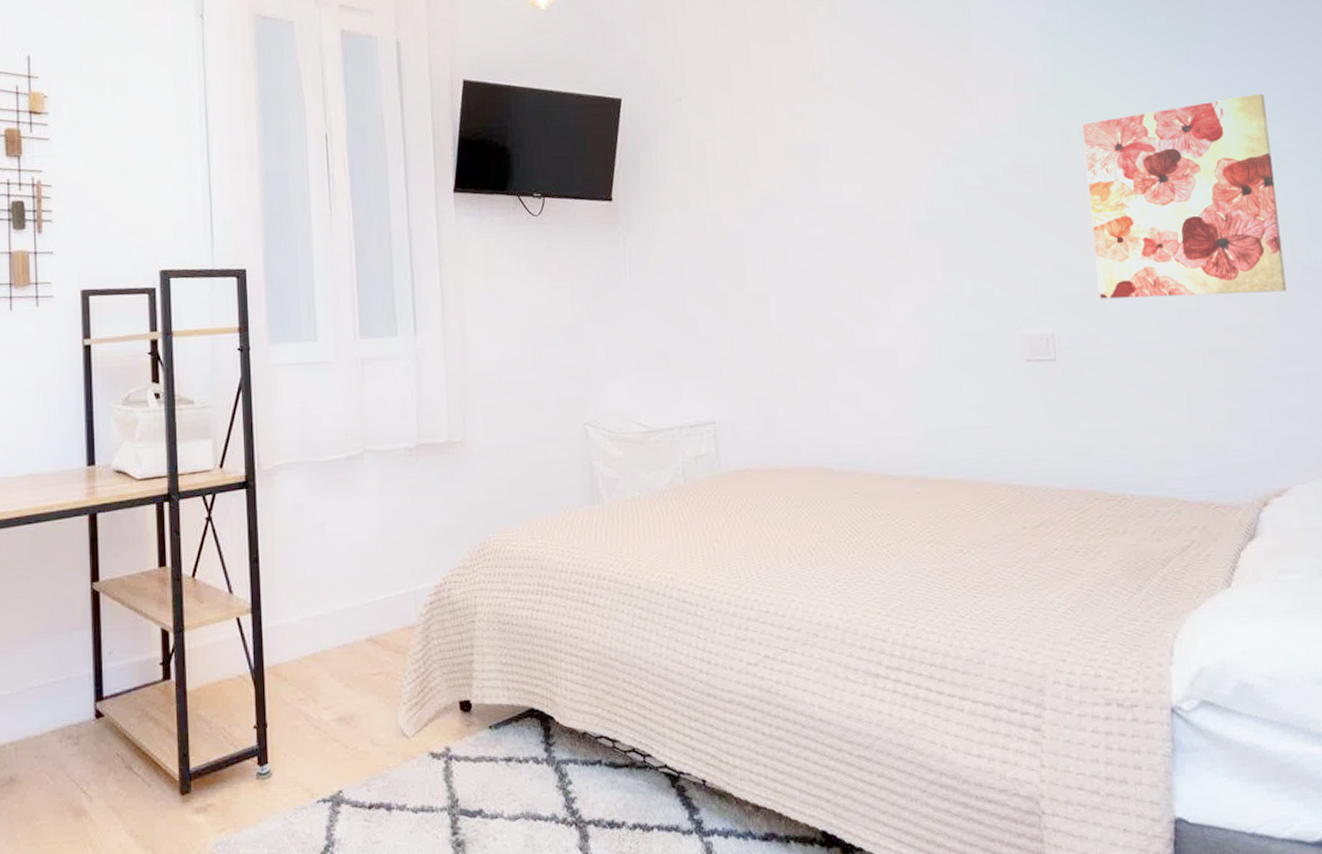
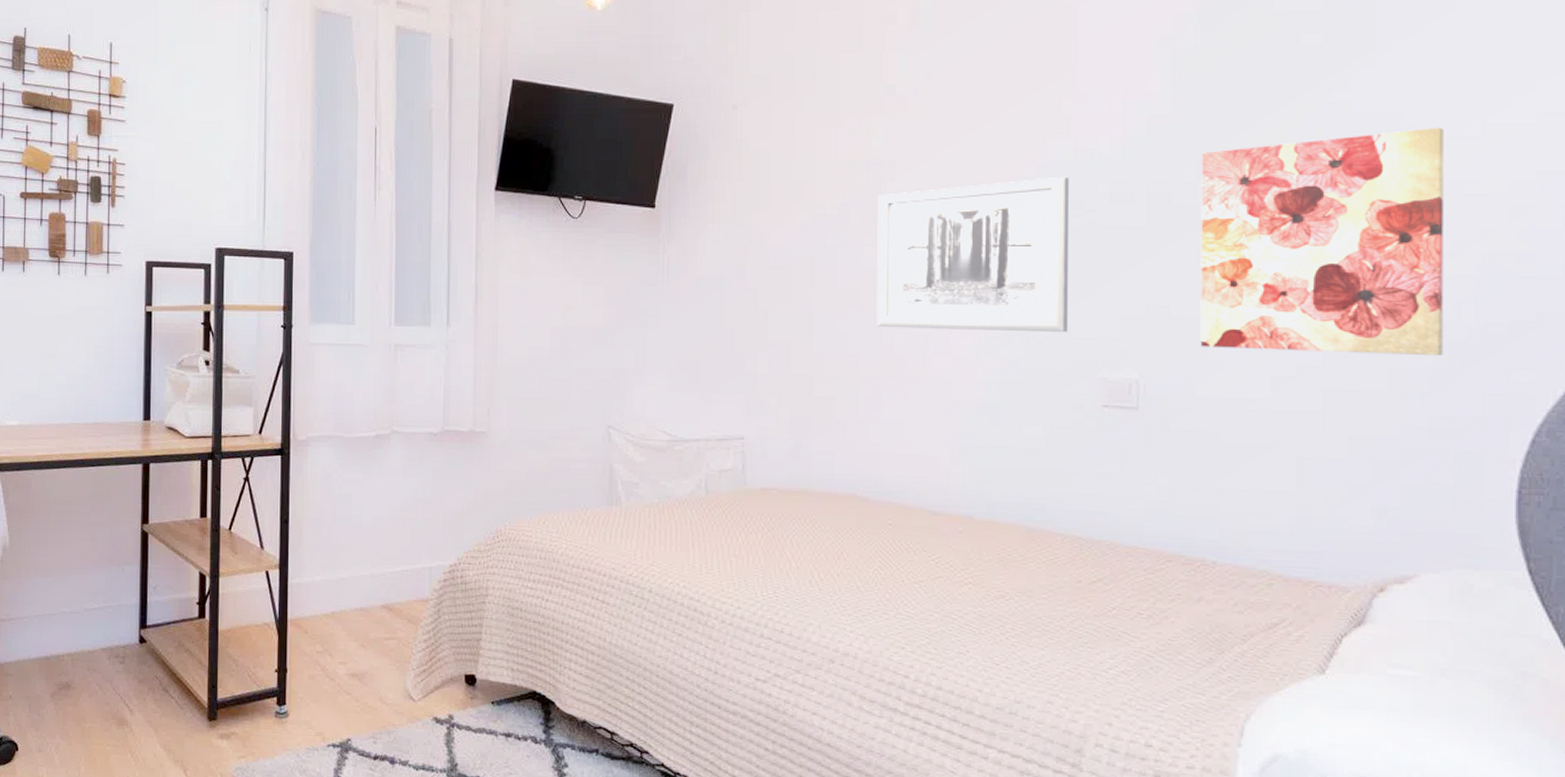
wall art: none [816,151,991,303] -> present [876,176,1069,333]

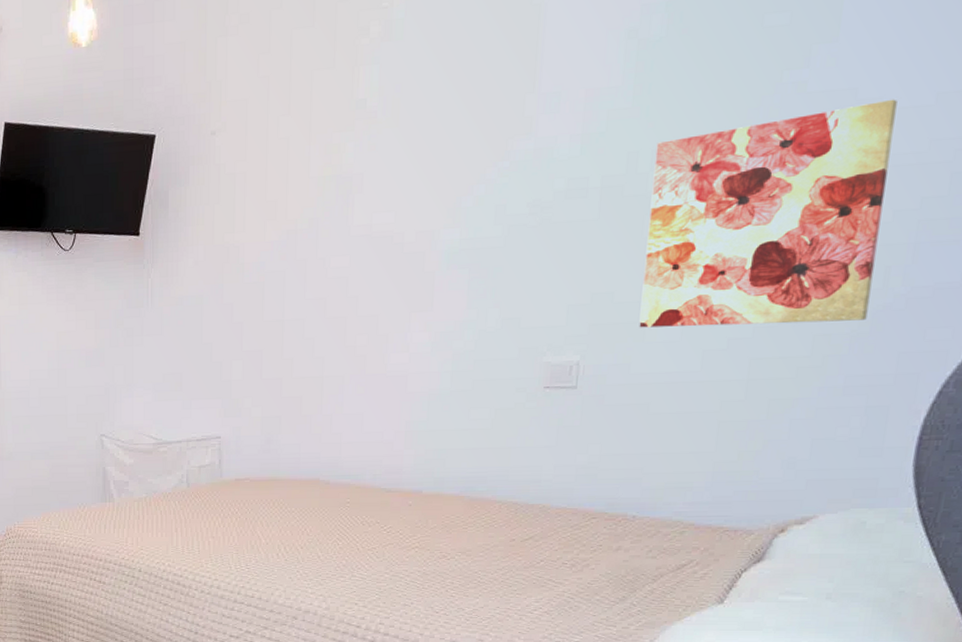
wall art: present [876,176,1069,333] -> none [341,176,527,331]

